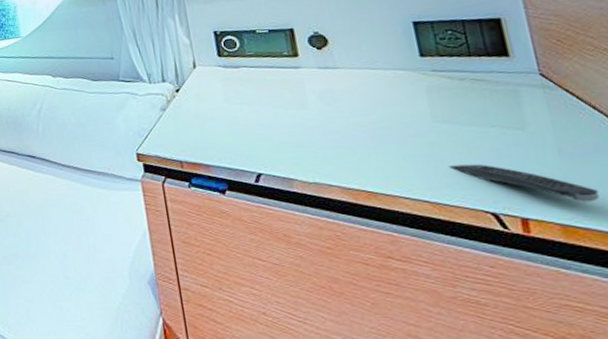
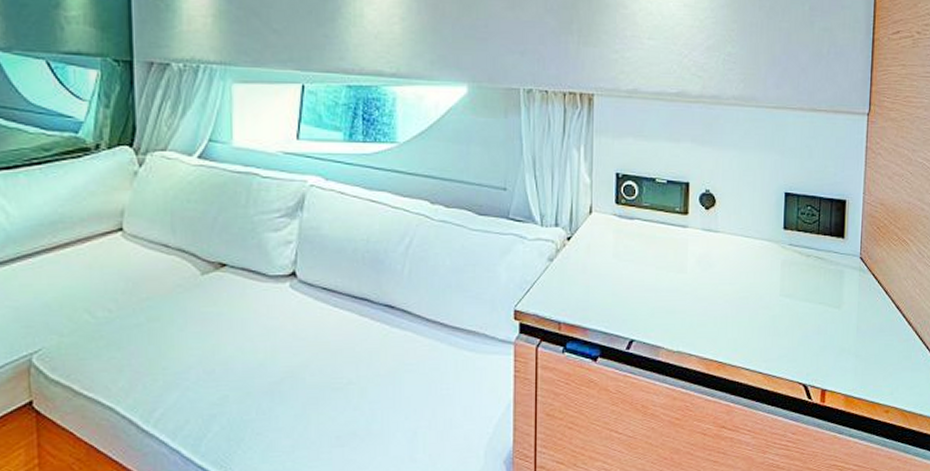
remote control: present [448,164,601,202] -> none [783,338,874,376]

